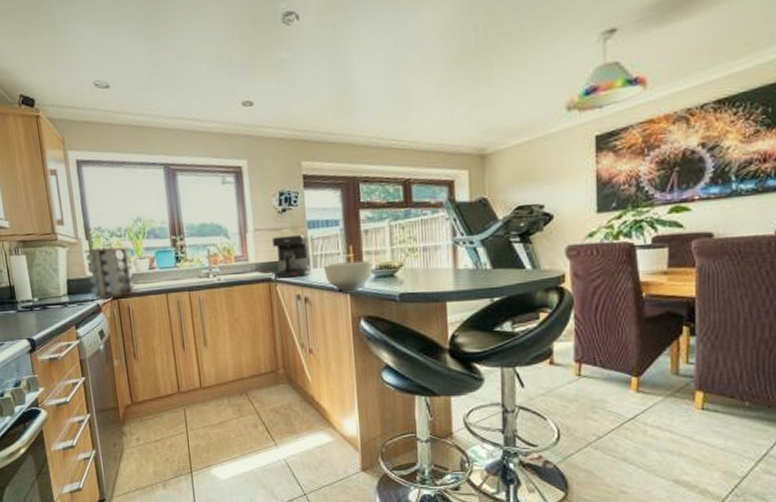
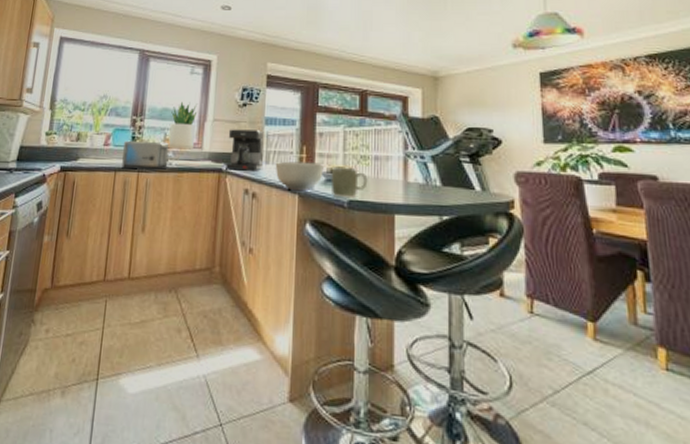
spice rack: present [83,240,137,299] -> none [38,112,91,170]
toaster: none [168,258,217,290] -> present [121,140,170,171]
planter: none [210,214,240,265] -> present [168,102,198,150]
mug: none [380,261,418,291] -> present [330,166,368,197]

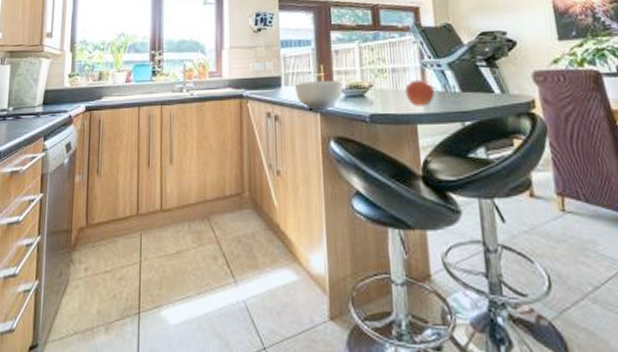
toaster: present [121,140,170,171] -> none [144,73,190,103]
planter: present [168,102,198,150] -> none [188,32,214,80]
coffee maker: present [226,129,264,171] -> none [246,53,283,95]
mug: present [330,166,368,197] -> none [350,81,387,112]
fruit: none [386,169,415,197] -> present [405,79,435,107]

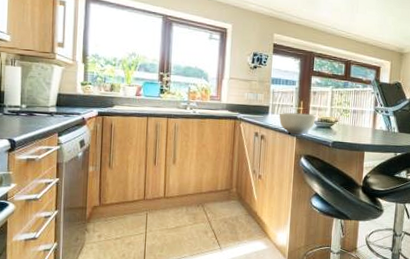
fruit: present [405,79,435,107] -> none [360,120,381,140]

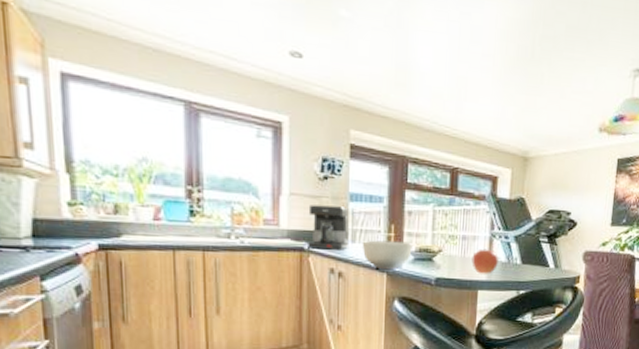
coffee maker: none [240,86,271,119] -> present [308,205,350,250]
fruit: none [360,120,381,140] -> present [472,248,498,274]

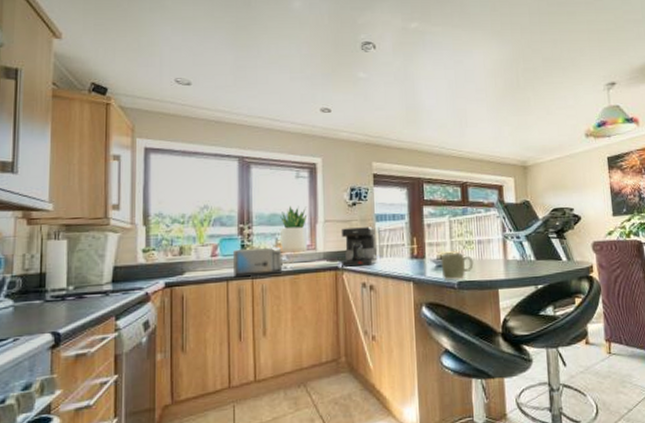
toaster: none [179,215,239,249] -> present [232,246,283,278]
planter: none [237,171,270,227] -> present [280,205,308,253]
bowl: present [362,240,412,270] -> none [389,251,434,279]
mug: none [419,246,455,275] -> present [441,252,474,280]
fruit: present [472,248,498,274] -> none [489,250,514,274]

